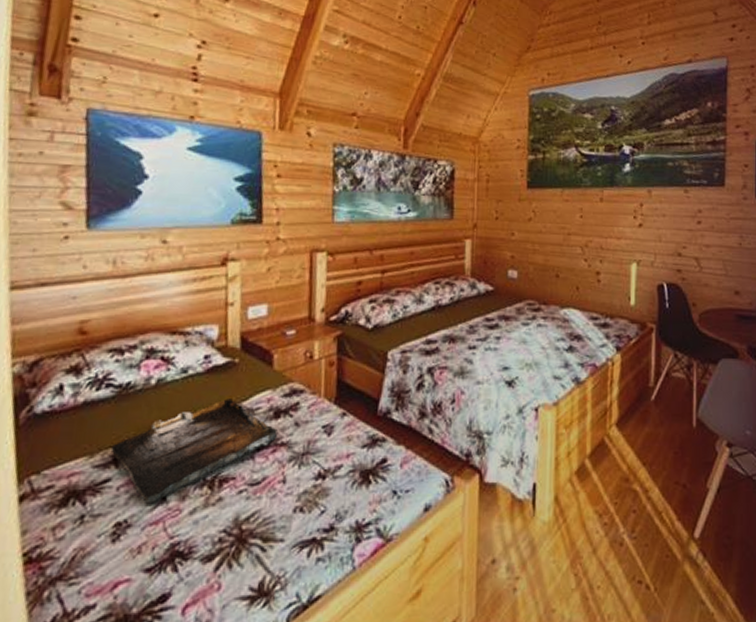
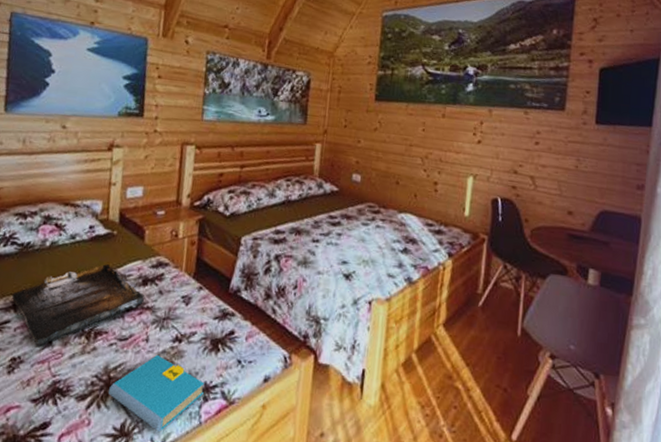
book: none [240,496,356,586] -> present [108,354,205,433]

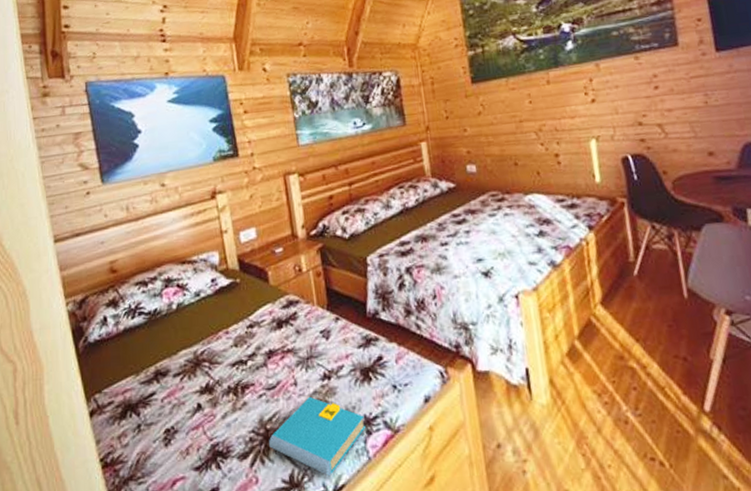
tray: present [11,264,145,347] -> none [151,315,284,413]

